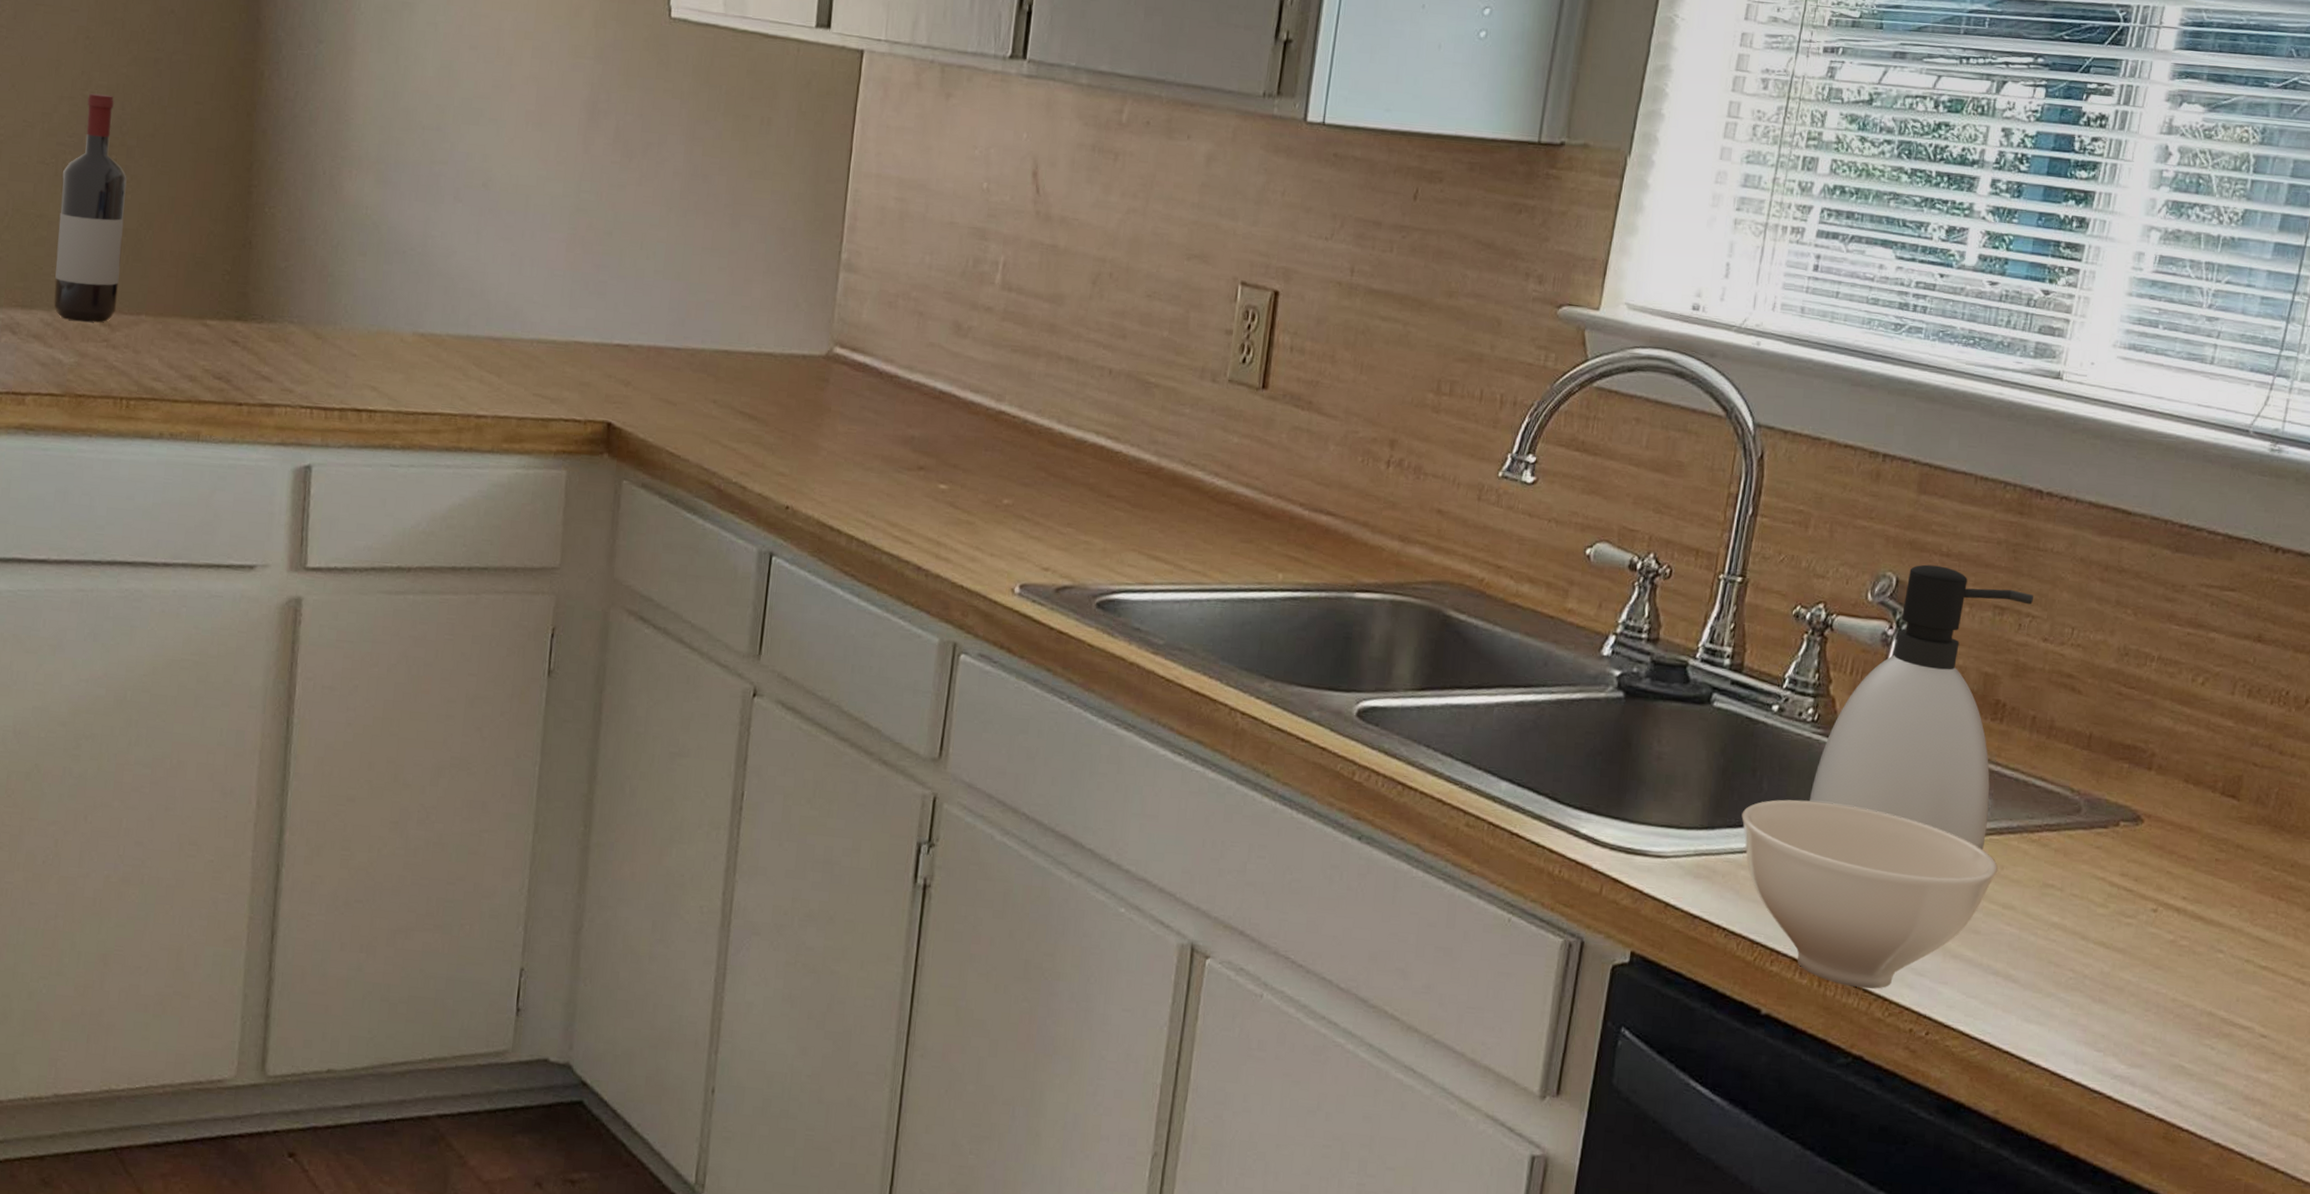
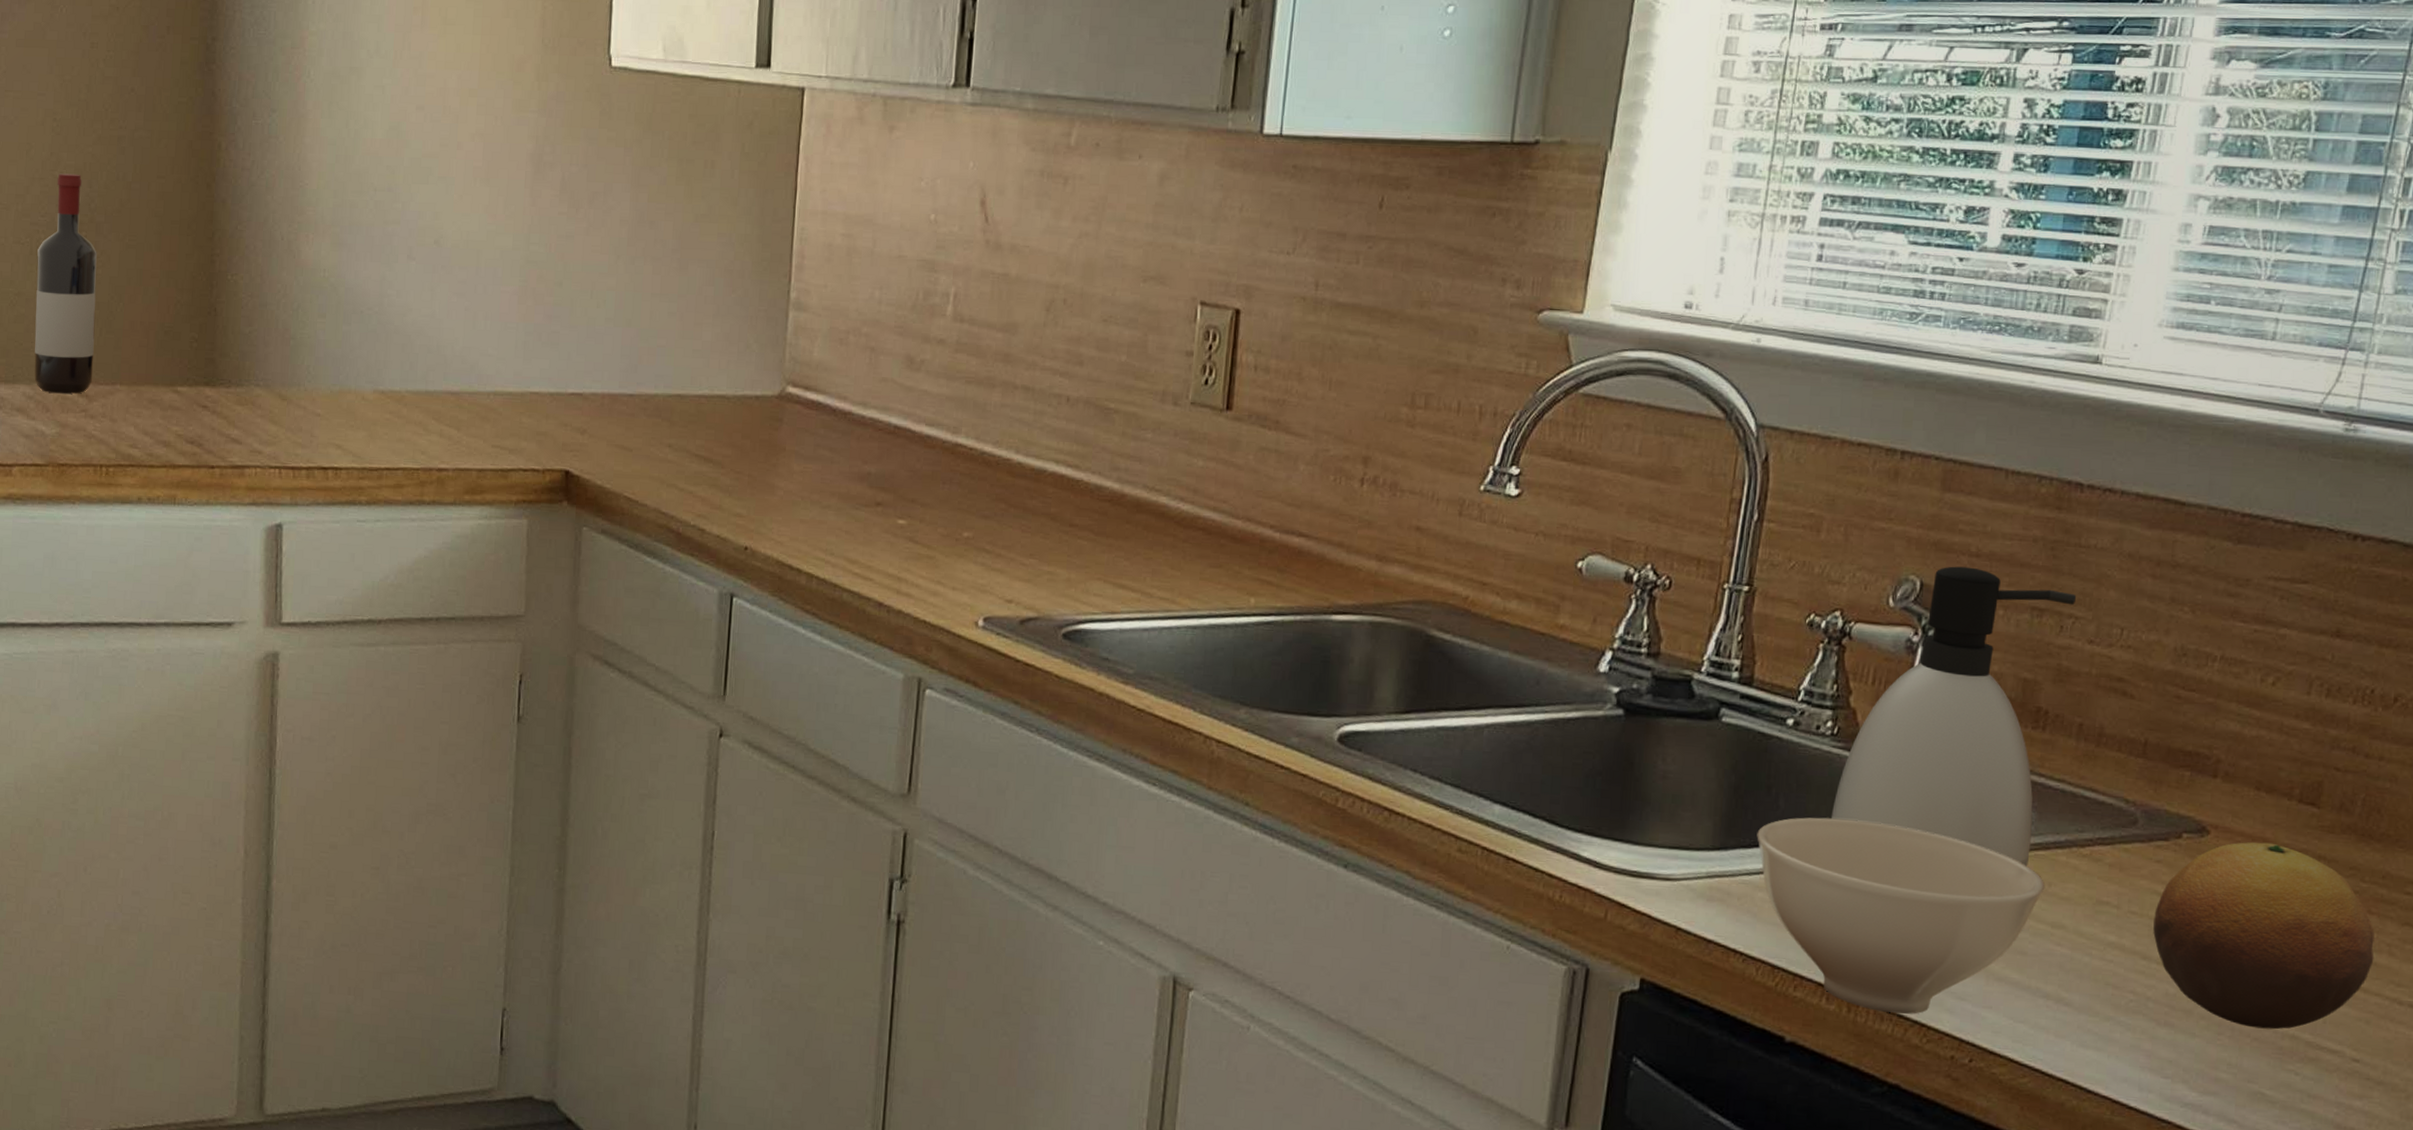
fruit: none [2091,831,2283,1007] -> present [2153,842,2375,1030]

